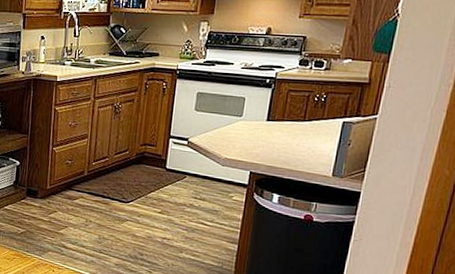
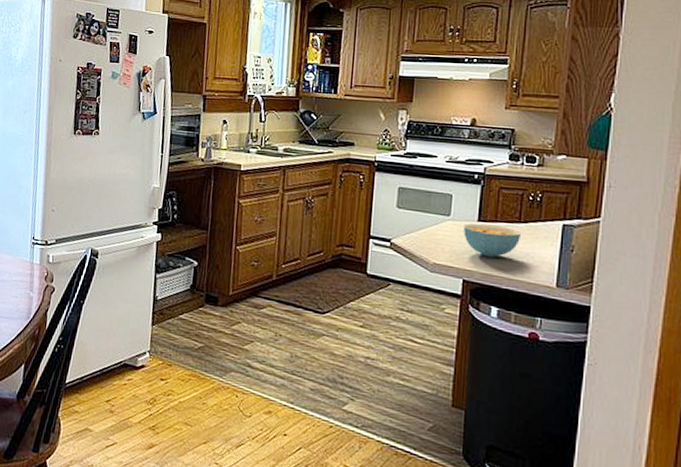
cereal bowl: none [253,122,304,153] -> present [464,223,521,258]

